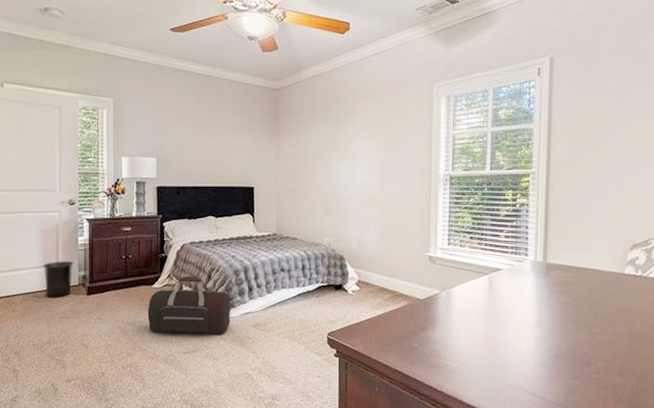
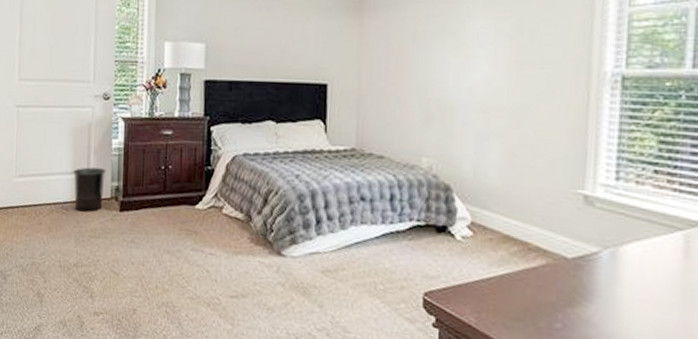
duffel bag: present [148,275,231,334] -> none [188,196,293,278]

